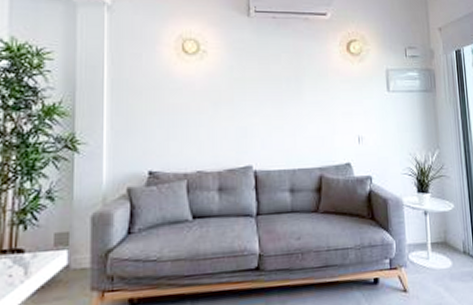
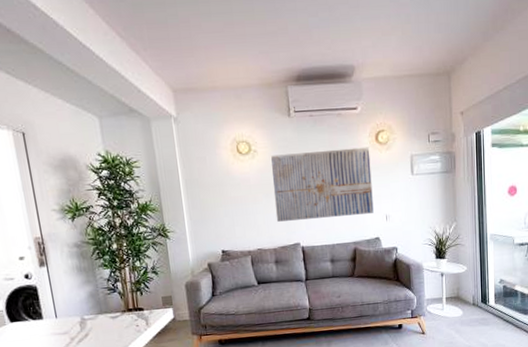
wall art: none [222,56,344,138] -> present [270,147,374,222]

